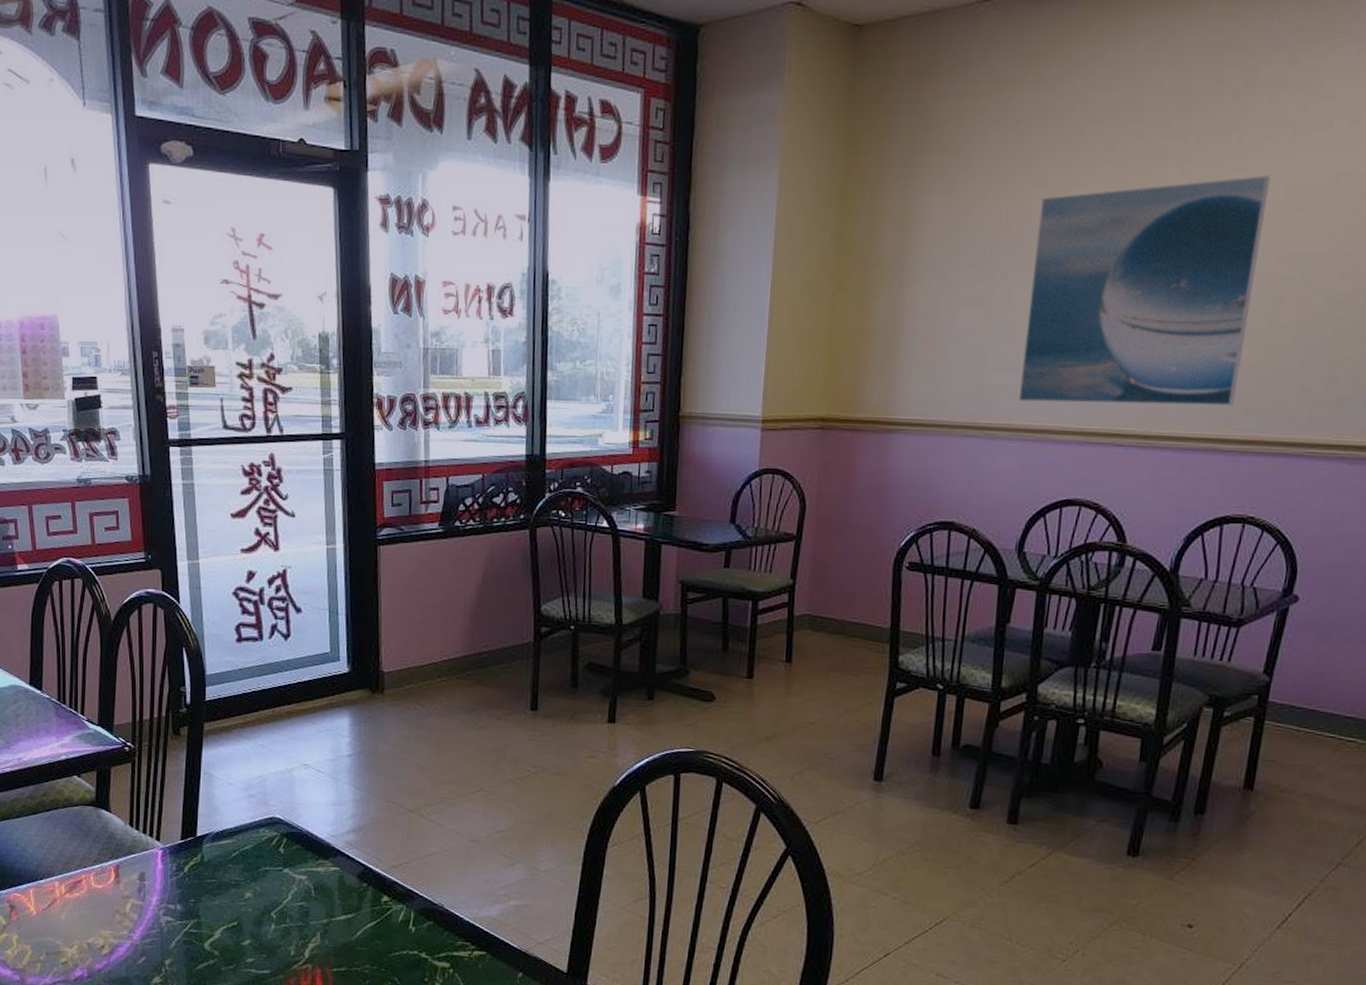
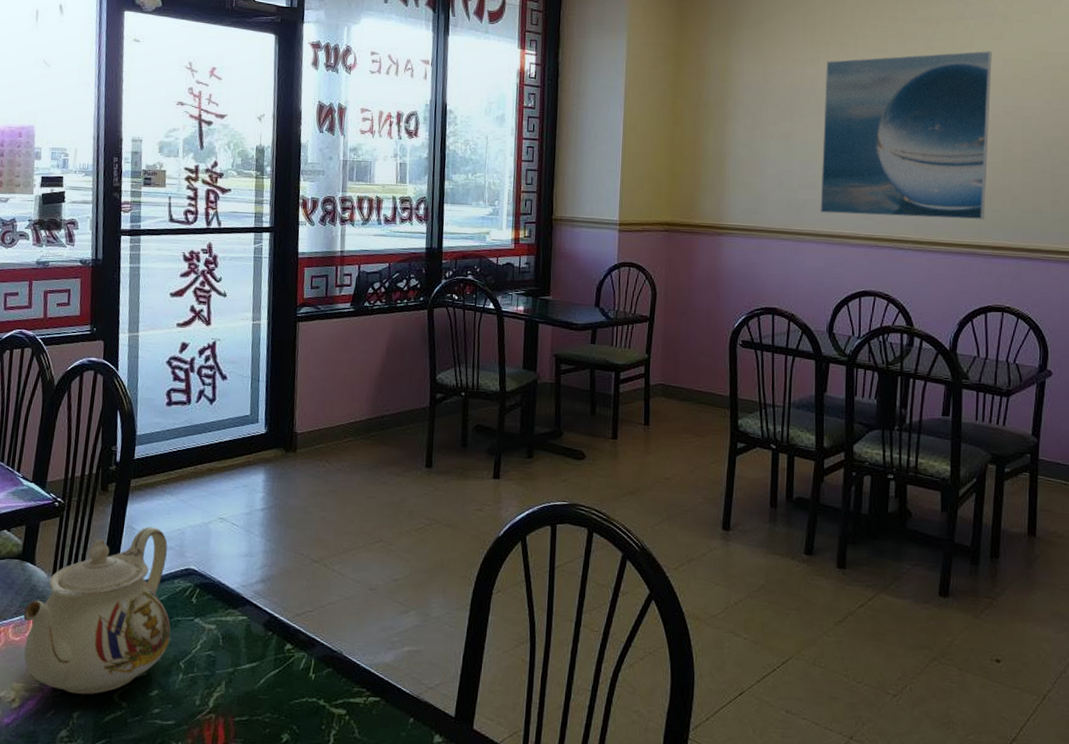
teapot: none [104,773,260,943] -> present [23,526,171,695]

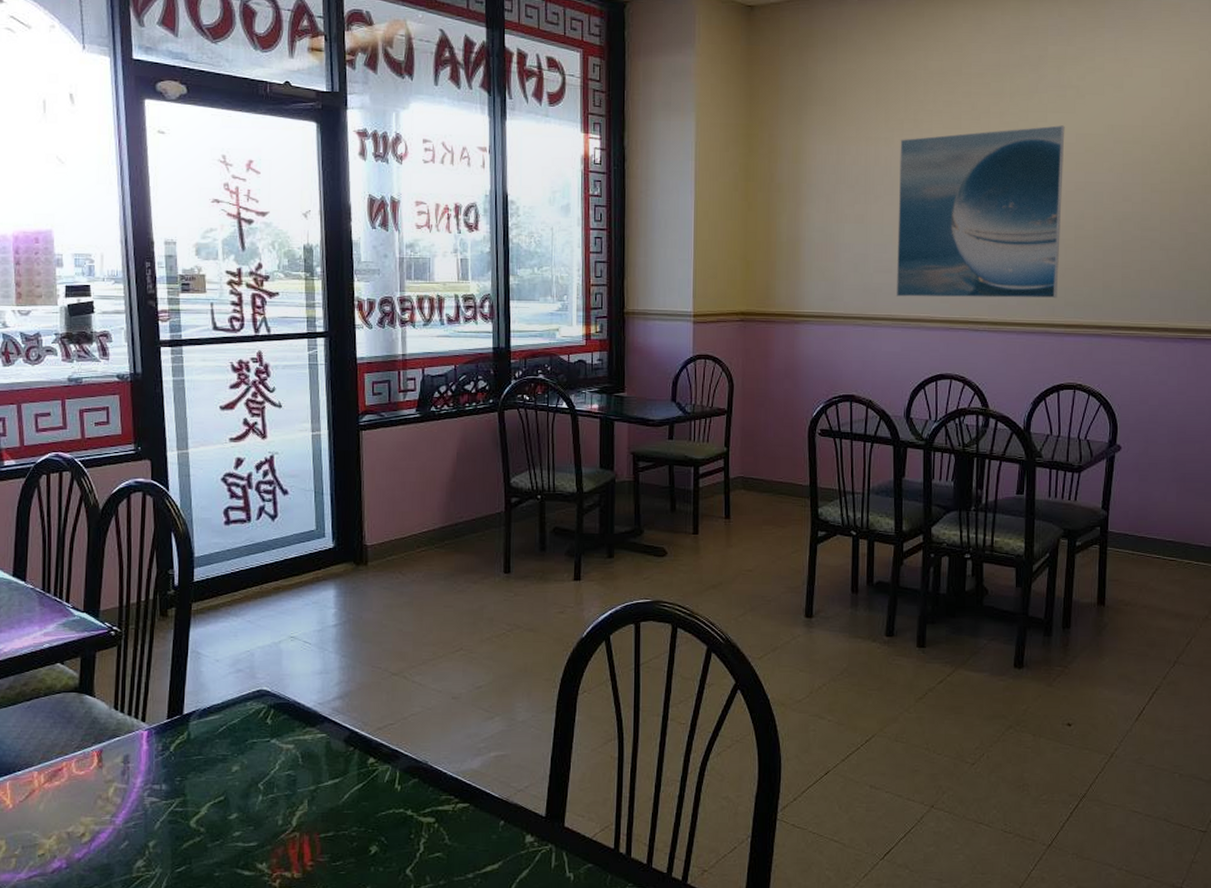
teapot: present [23,526,171,695] -> none [86,650,247,824]

